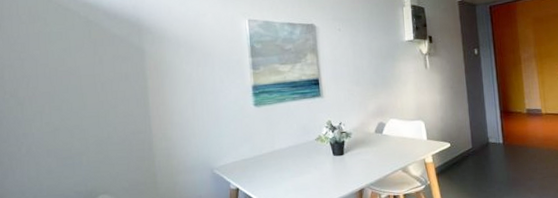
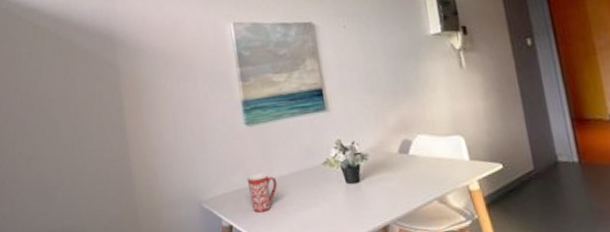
mug: none [253,146,278,178] -> present [247,173,278,213]

